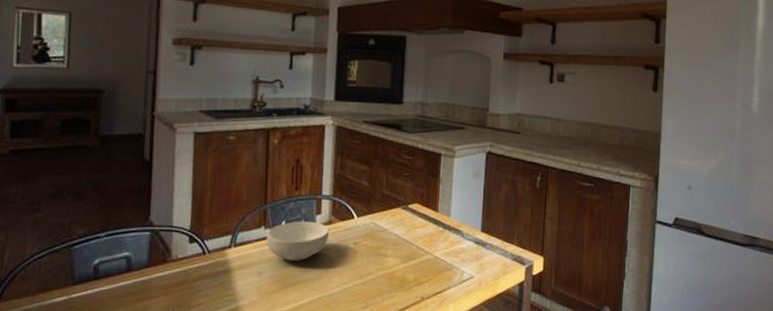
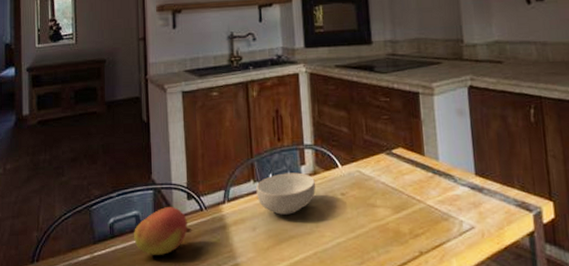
fruit: none [122,250,192,297] -> present [134,207,192,255]

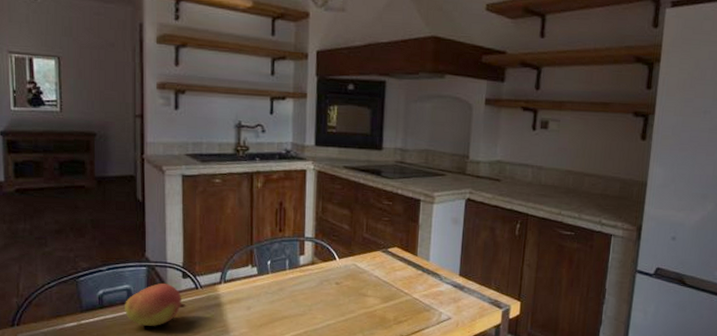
cereal bowl: present [256,172,315,215] -> none [254,261,312,298]

